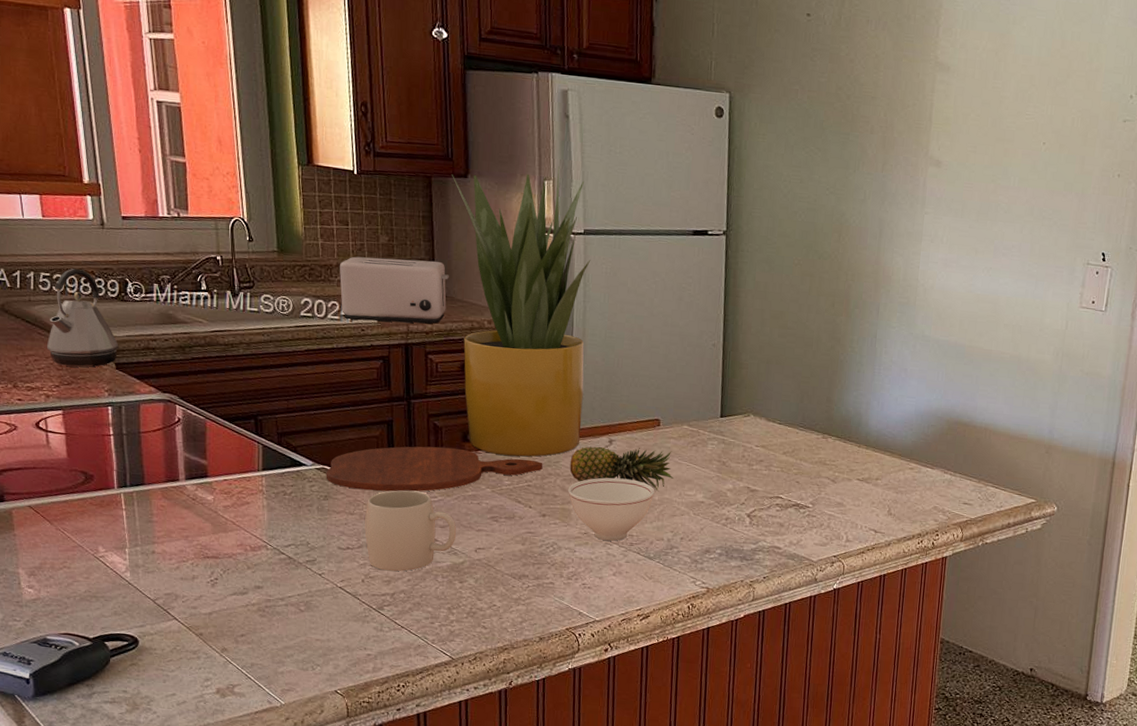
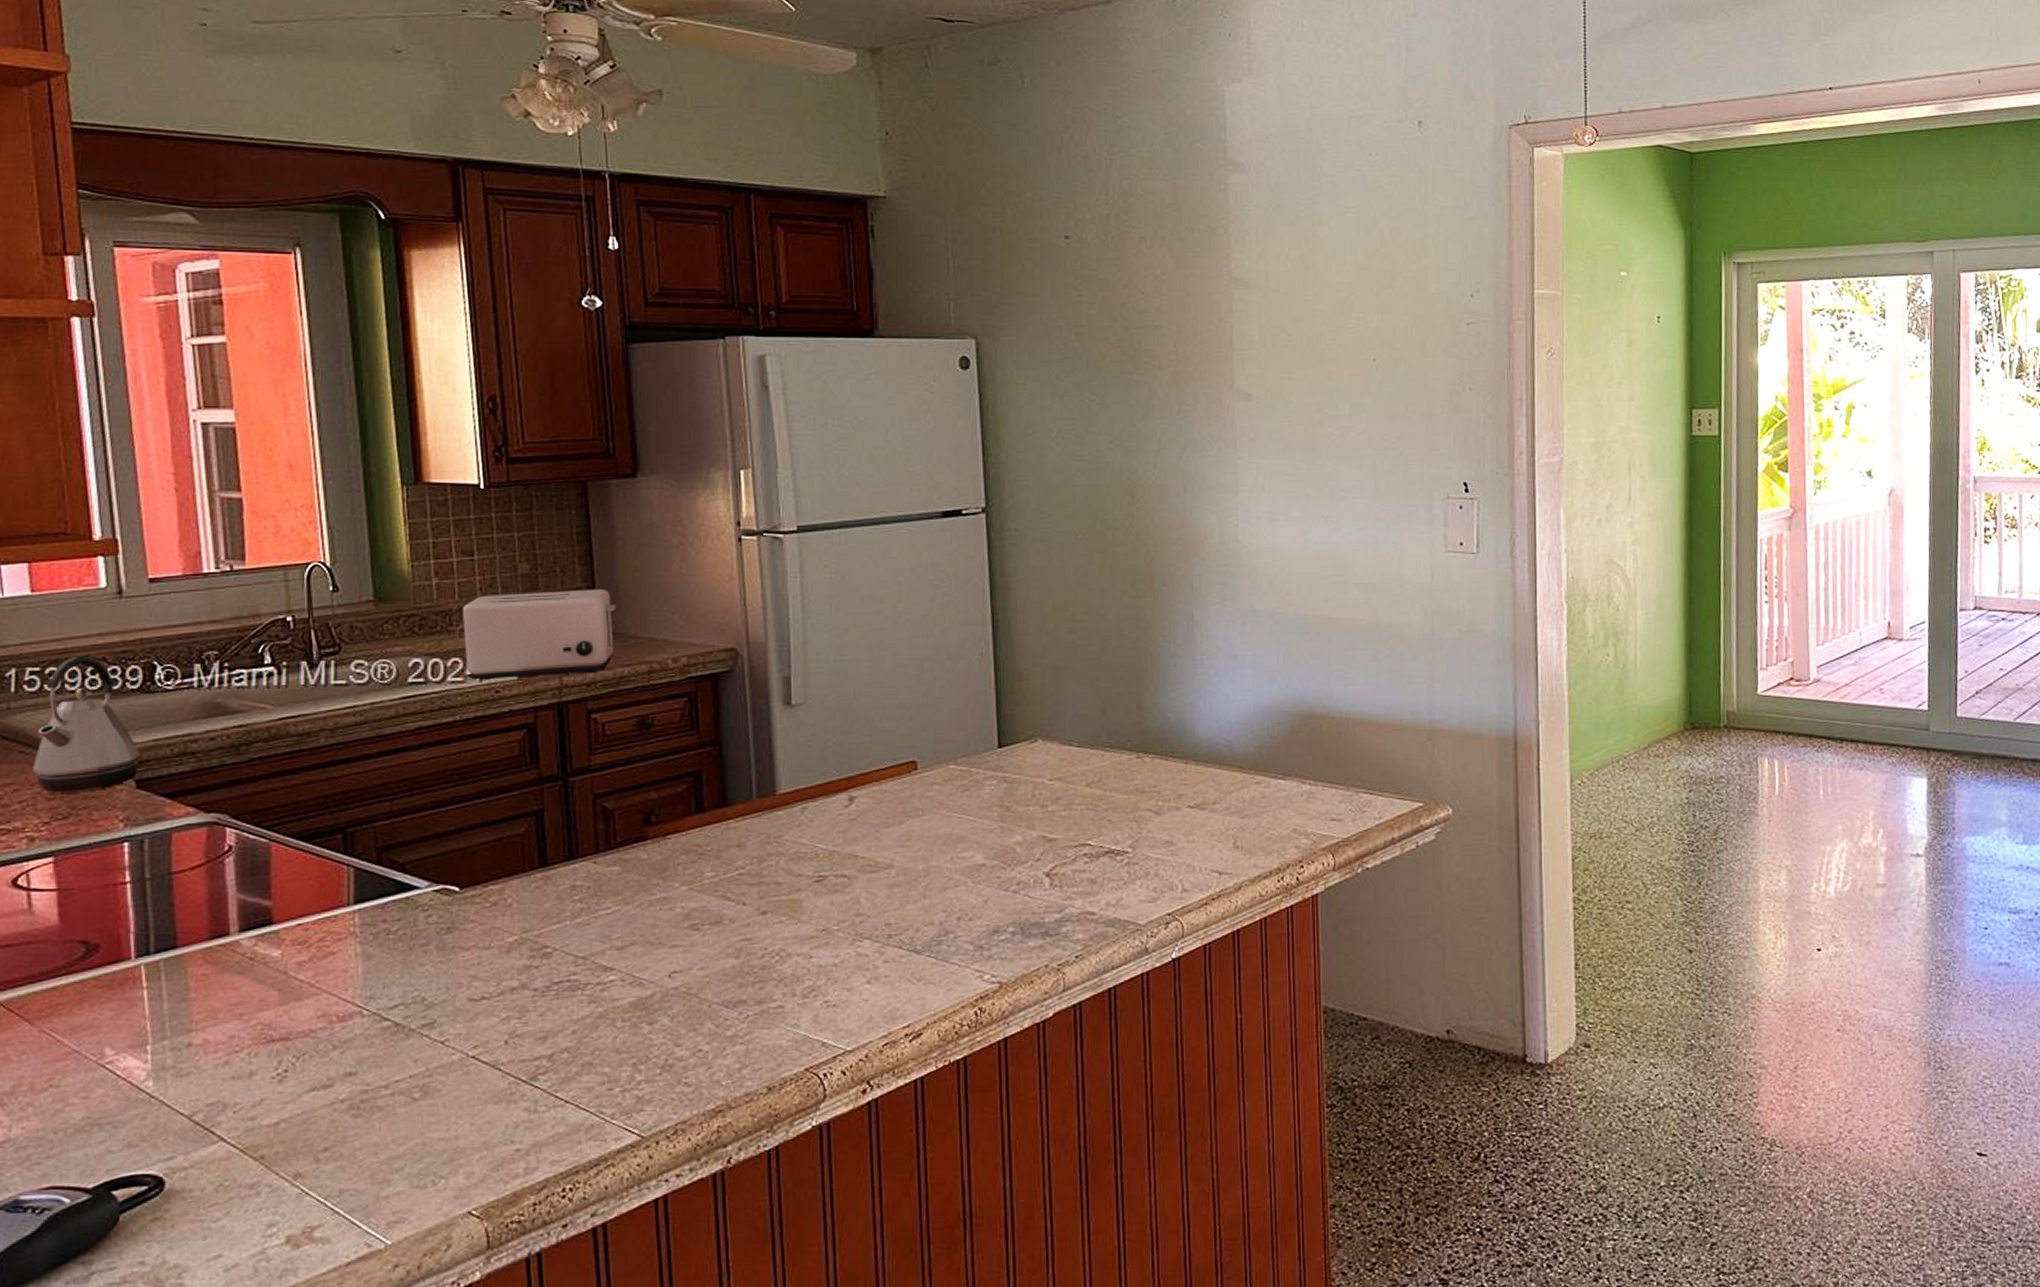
cutting board: present [326,446,543,492] -> none [448,836,759,912]
mug: present [364,490,457,572] -> none [507,903,641,1023]
planter: present [452,166,591,457] -> none [615,450,810,837]
bowl: present [567,477,655,541] -> none [795,846,917,936]
fruit: present [569,446,674,490] -> none [797,801,941,860]

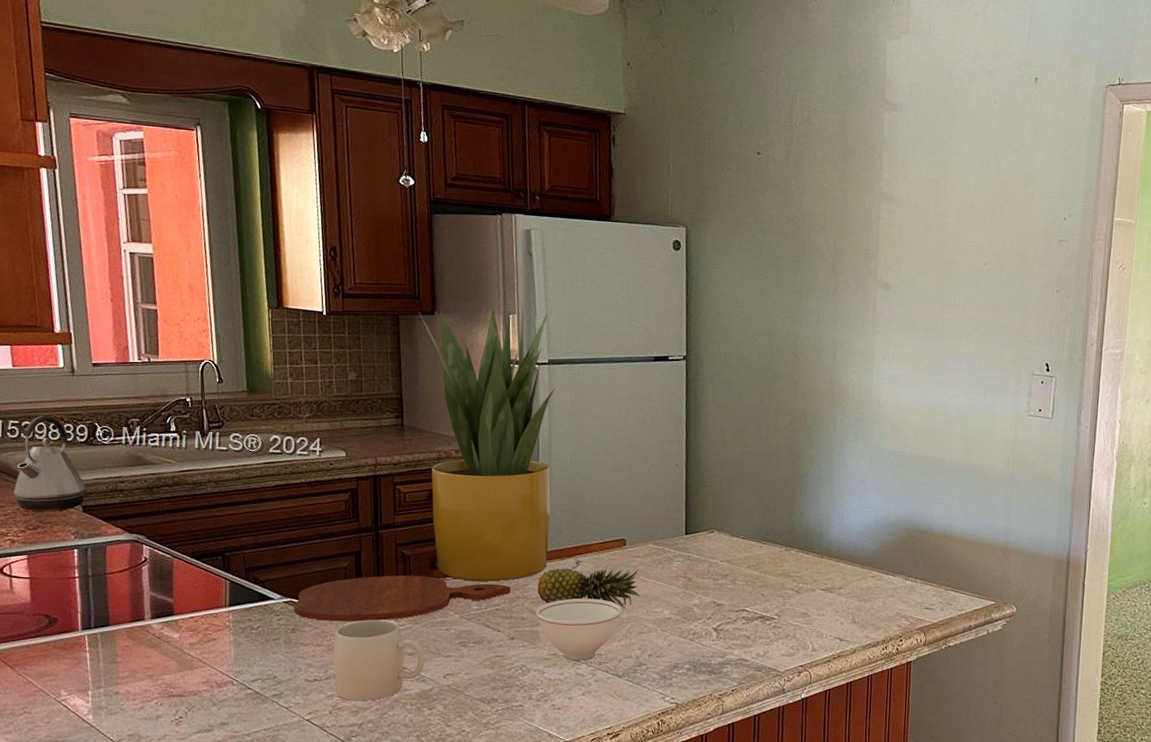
cutting board: none [448,836,759,912] -> present [293,575,511,622]
toaster: present [461,588,616,680] -> none [308,393,417,456]
mug: none [507,903,641,1023] -> present [332,619,425,702]
planter: none [615,450,810,837] -> present [419,301,556,582]
bowl: none [795,846,917,936] -> present [535,598,622,661]
fruit: none [797,801,941,860] -> present [537,568,641,609]

